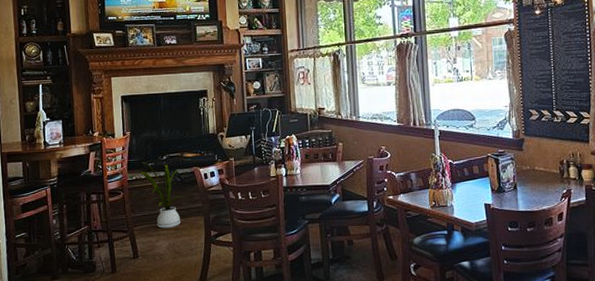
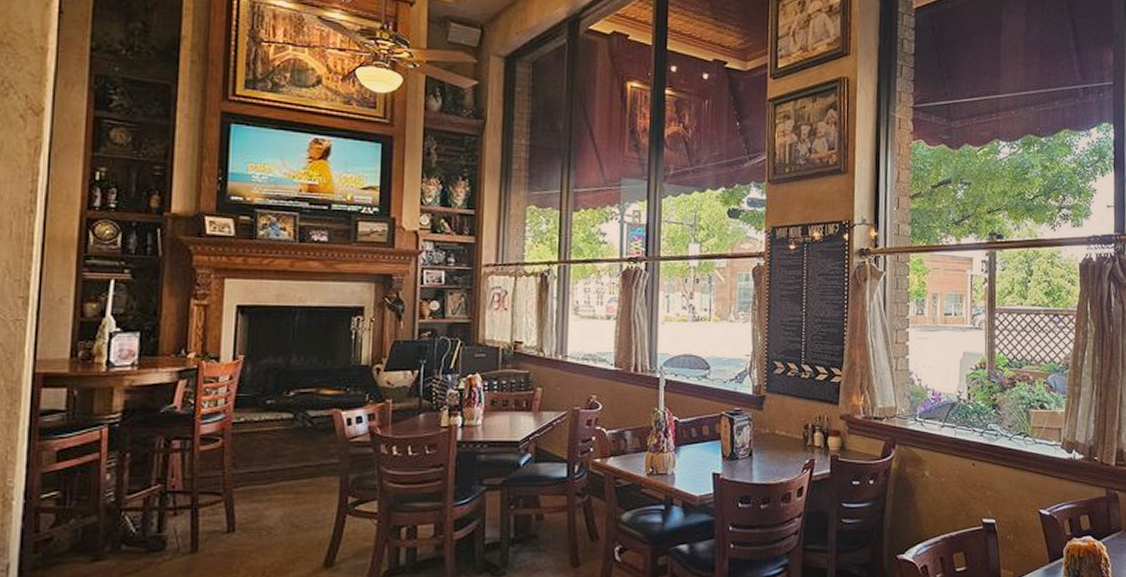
house plant: present [140,162,186,229] -> none [253,397,317,492]

